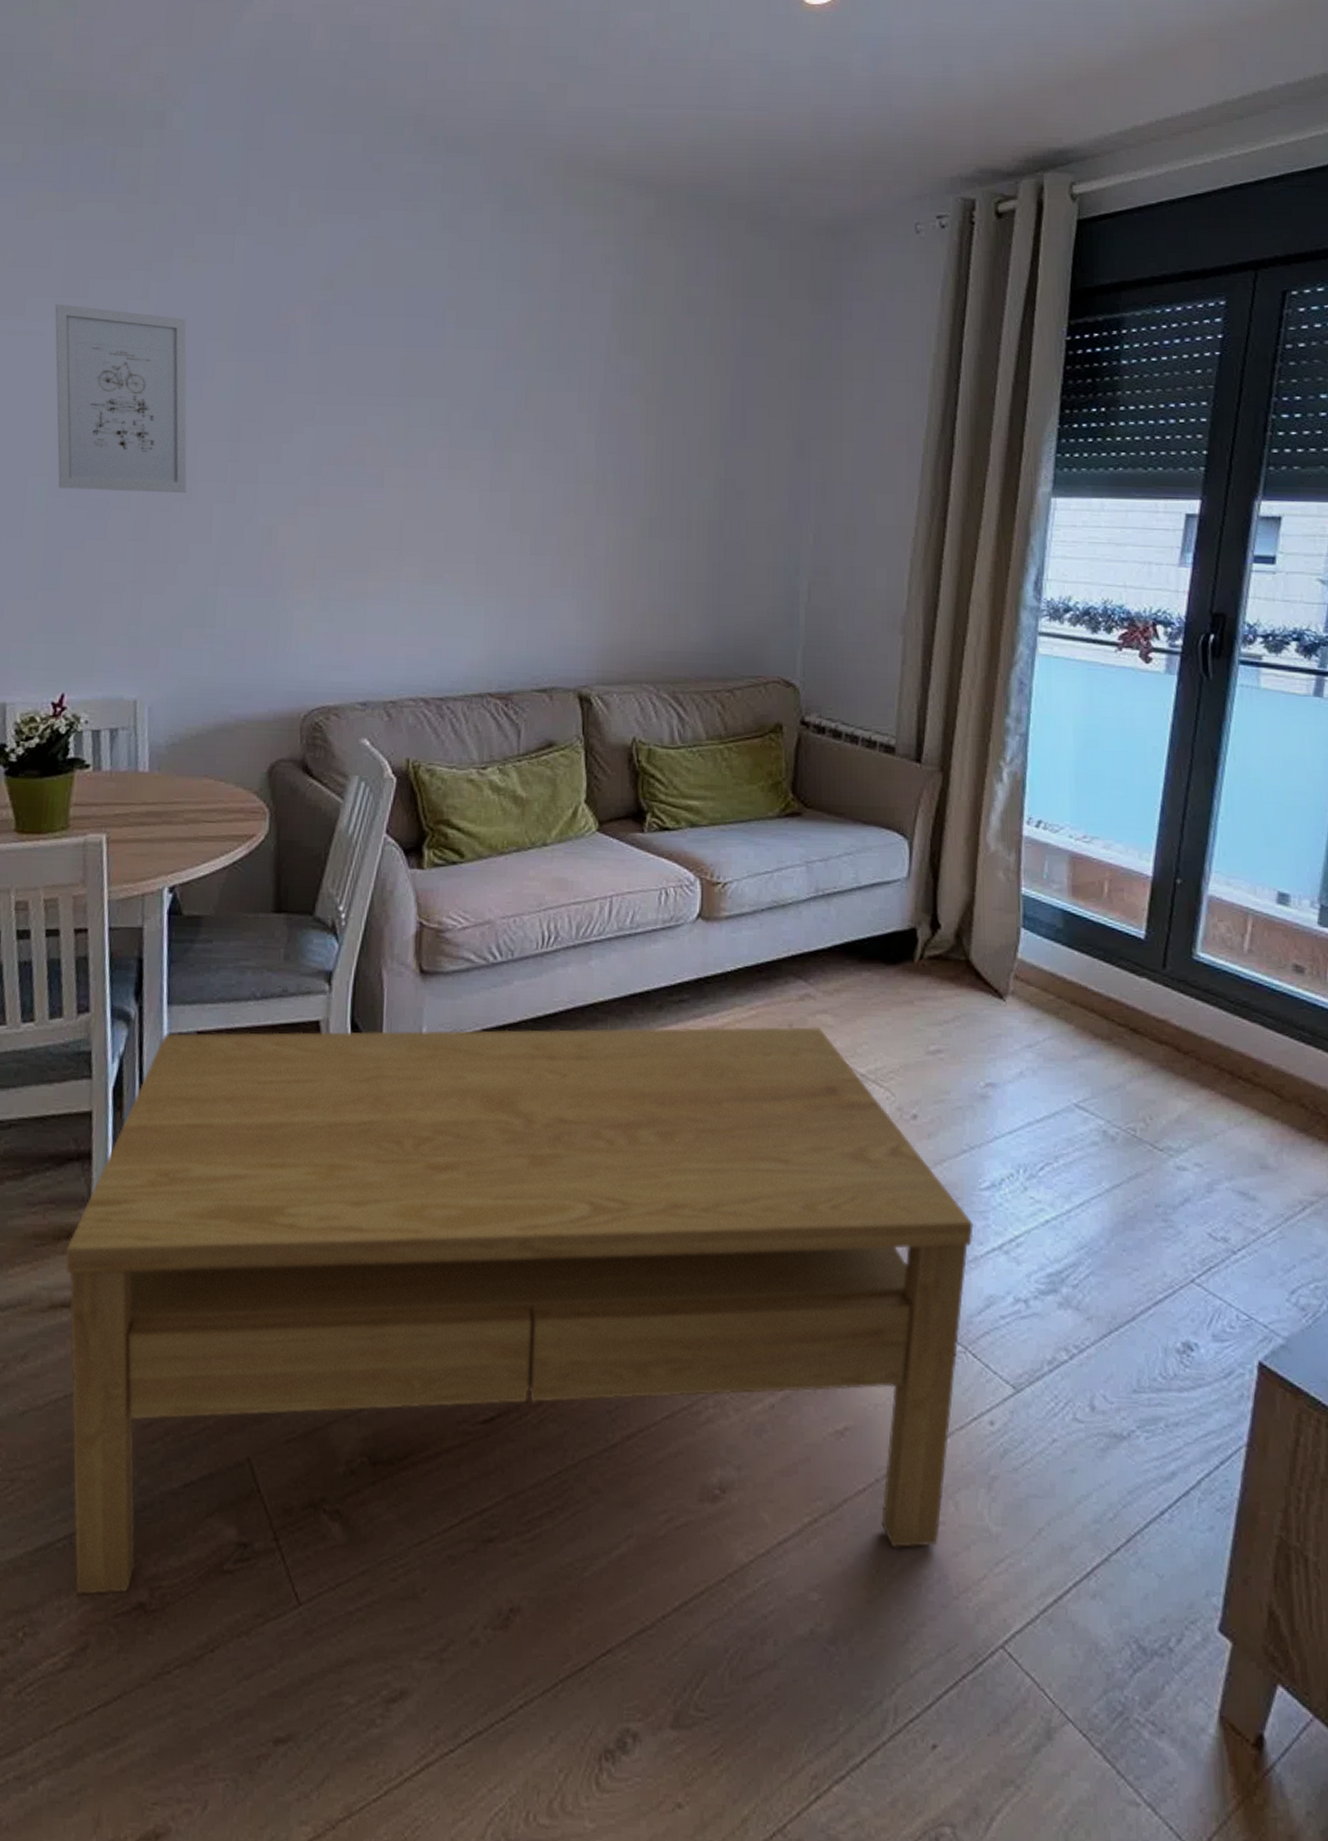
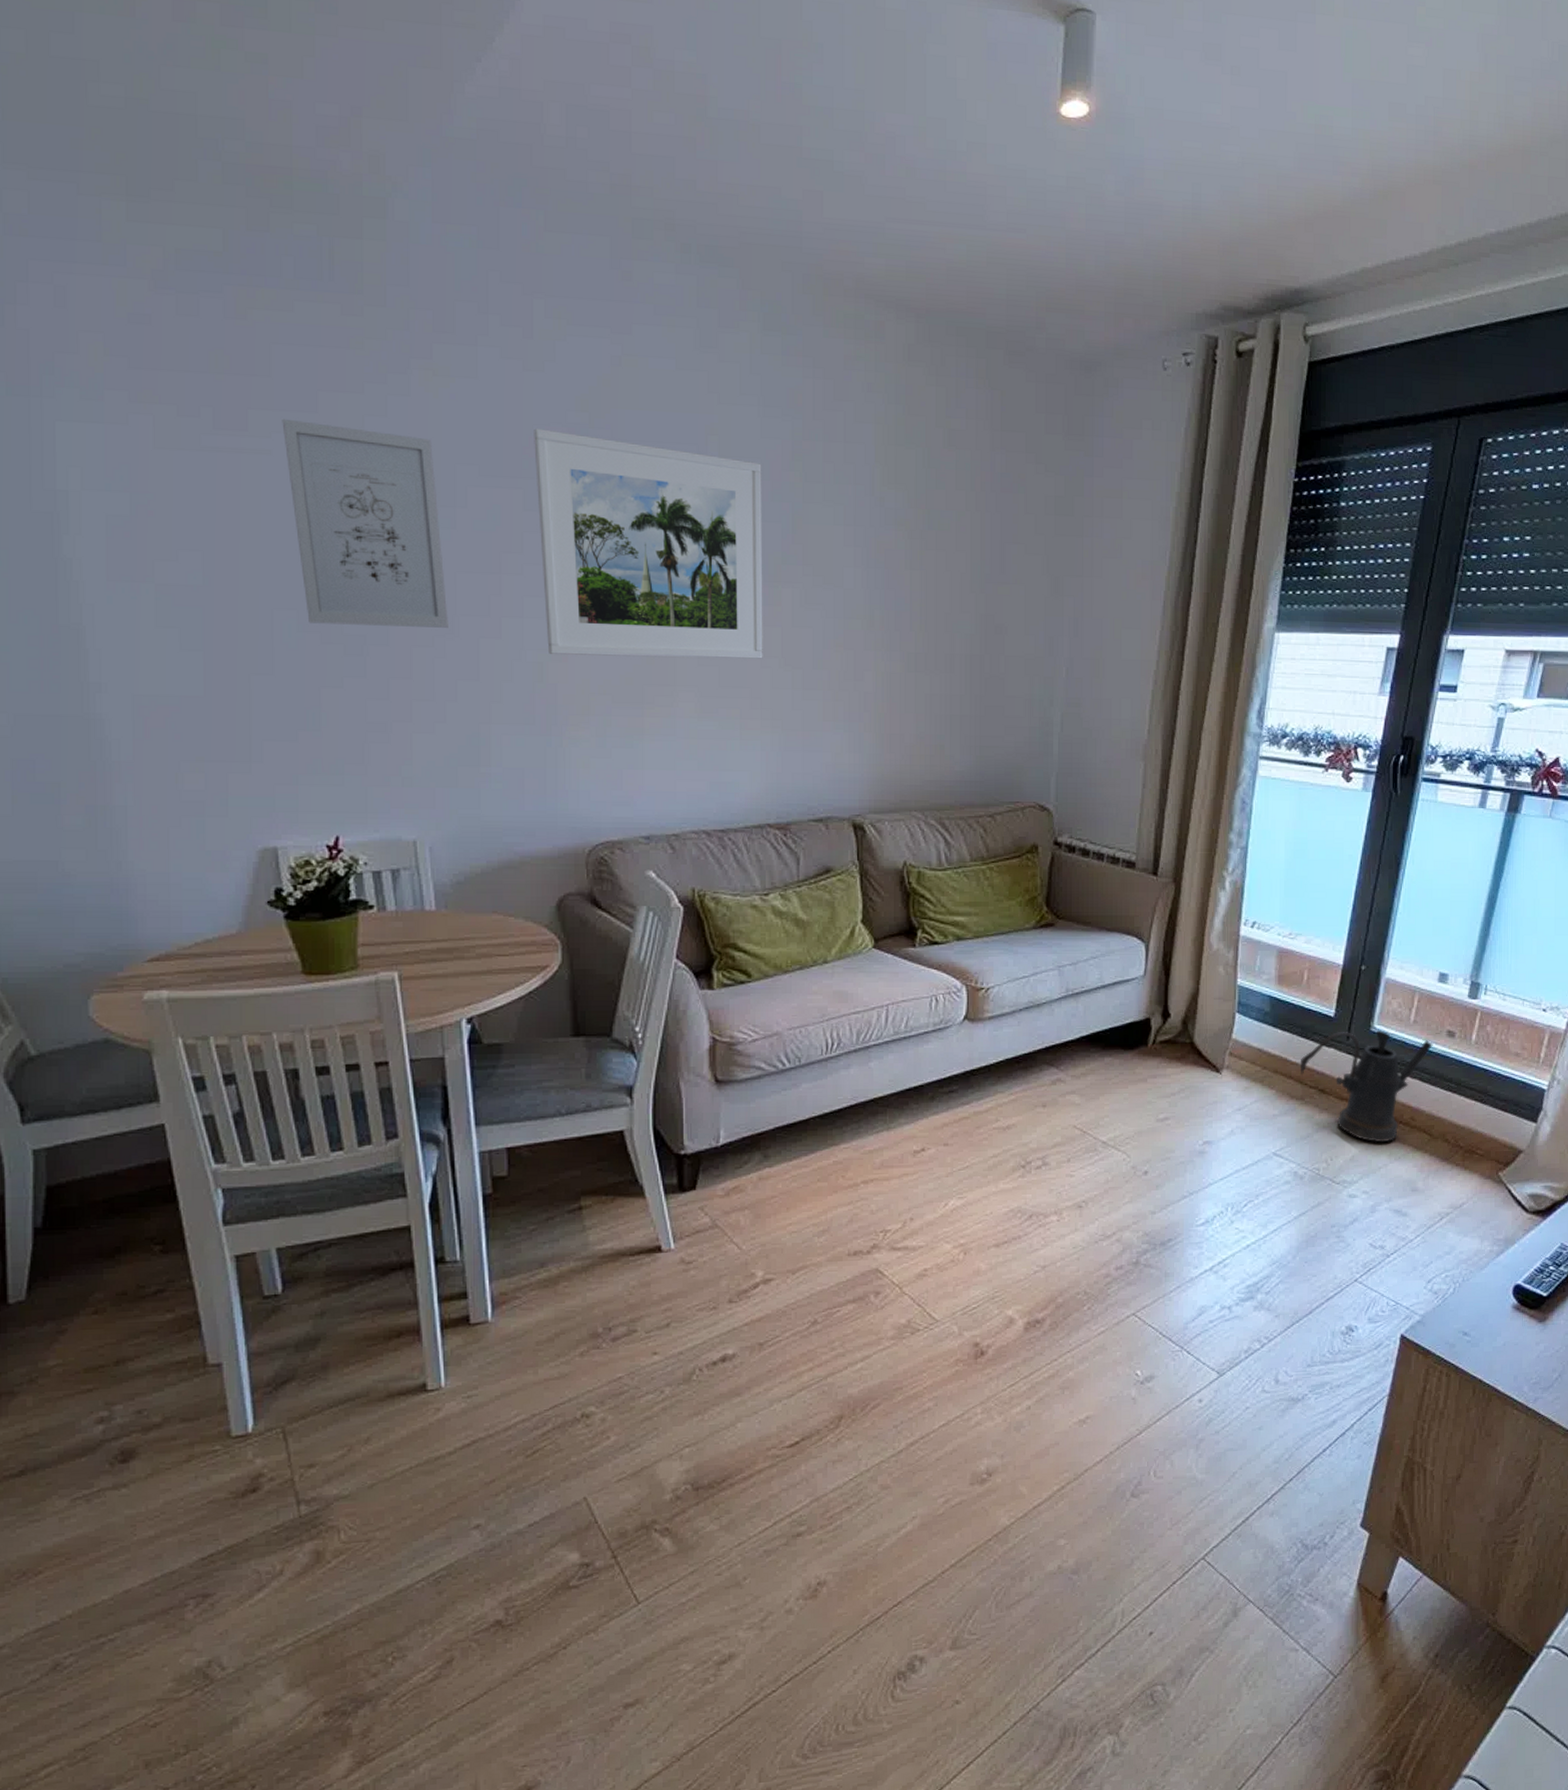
coffee table: present [65,1026,974,1595] -> none [397,1105,1191,1622]
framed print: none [278,306,498,524] -> present [534,428,763,659]
watering can: none [1103,958,1276,1102] -> present [1300,1030,1433,1143]

